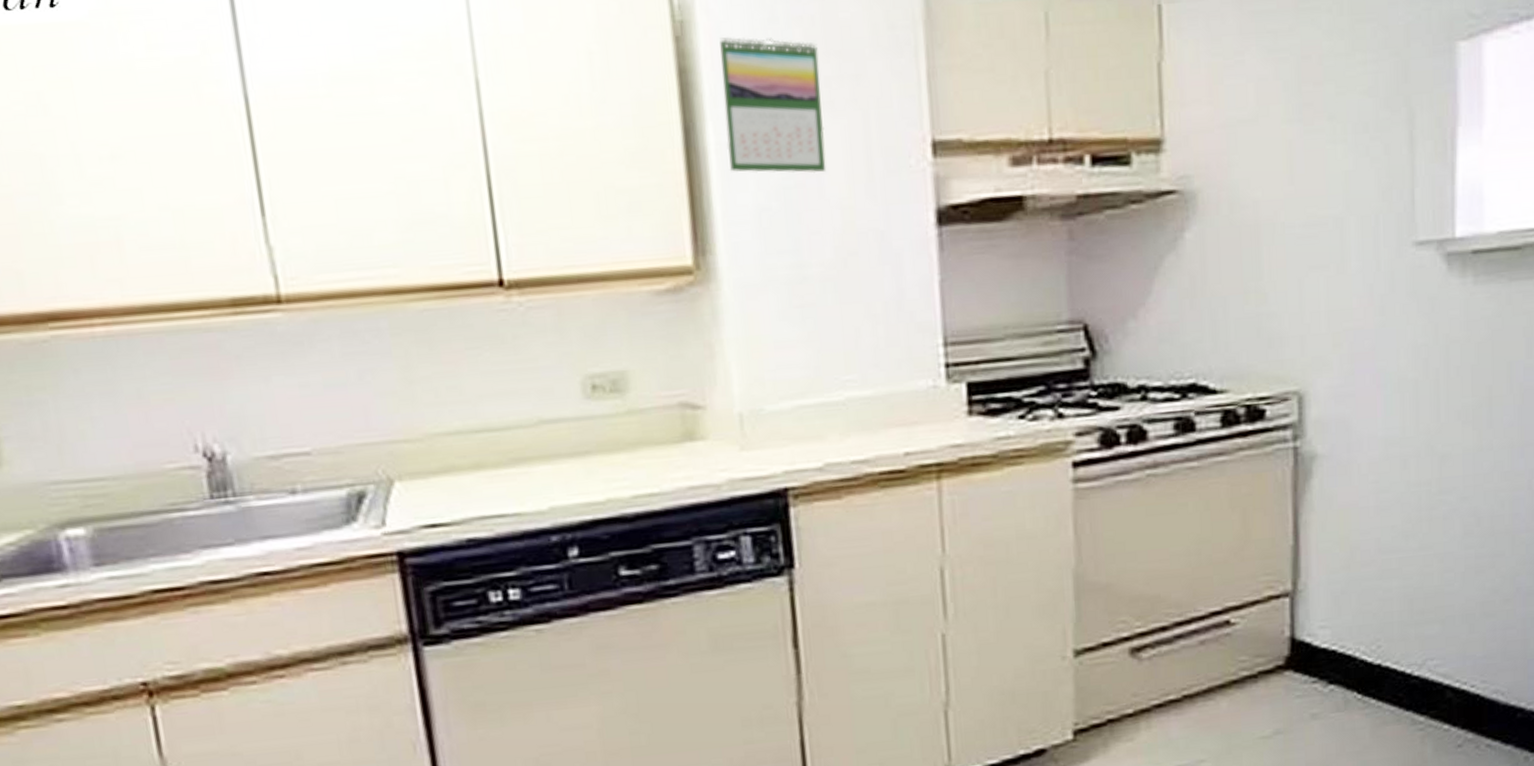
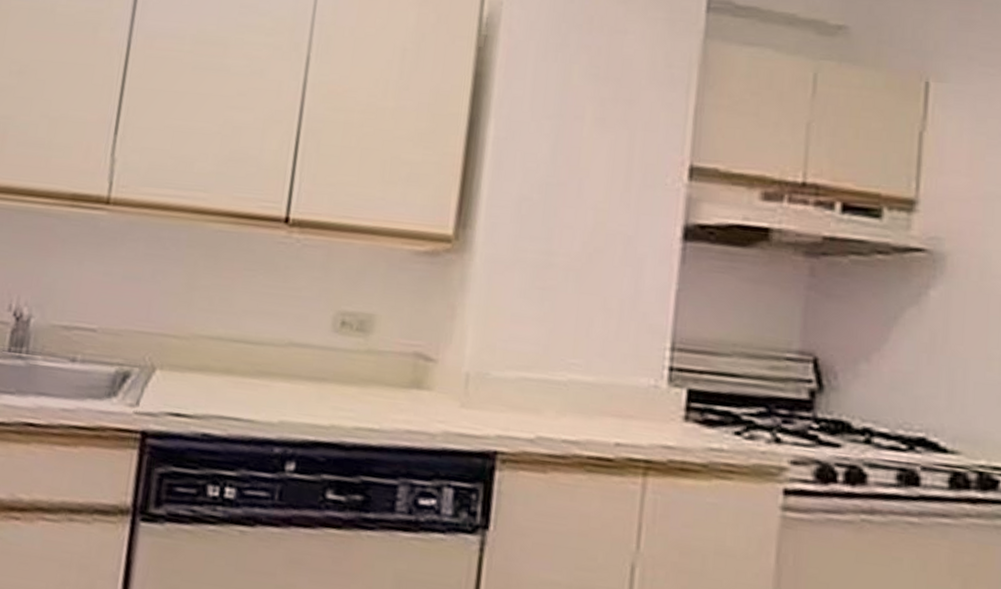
calendar: present [719,37,827,174] -> none [501,53,600,177]

